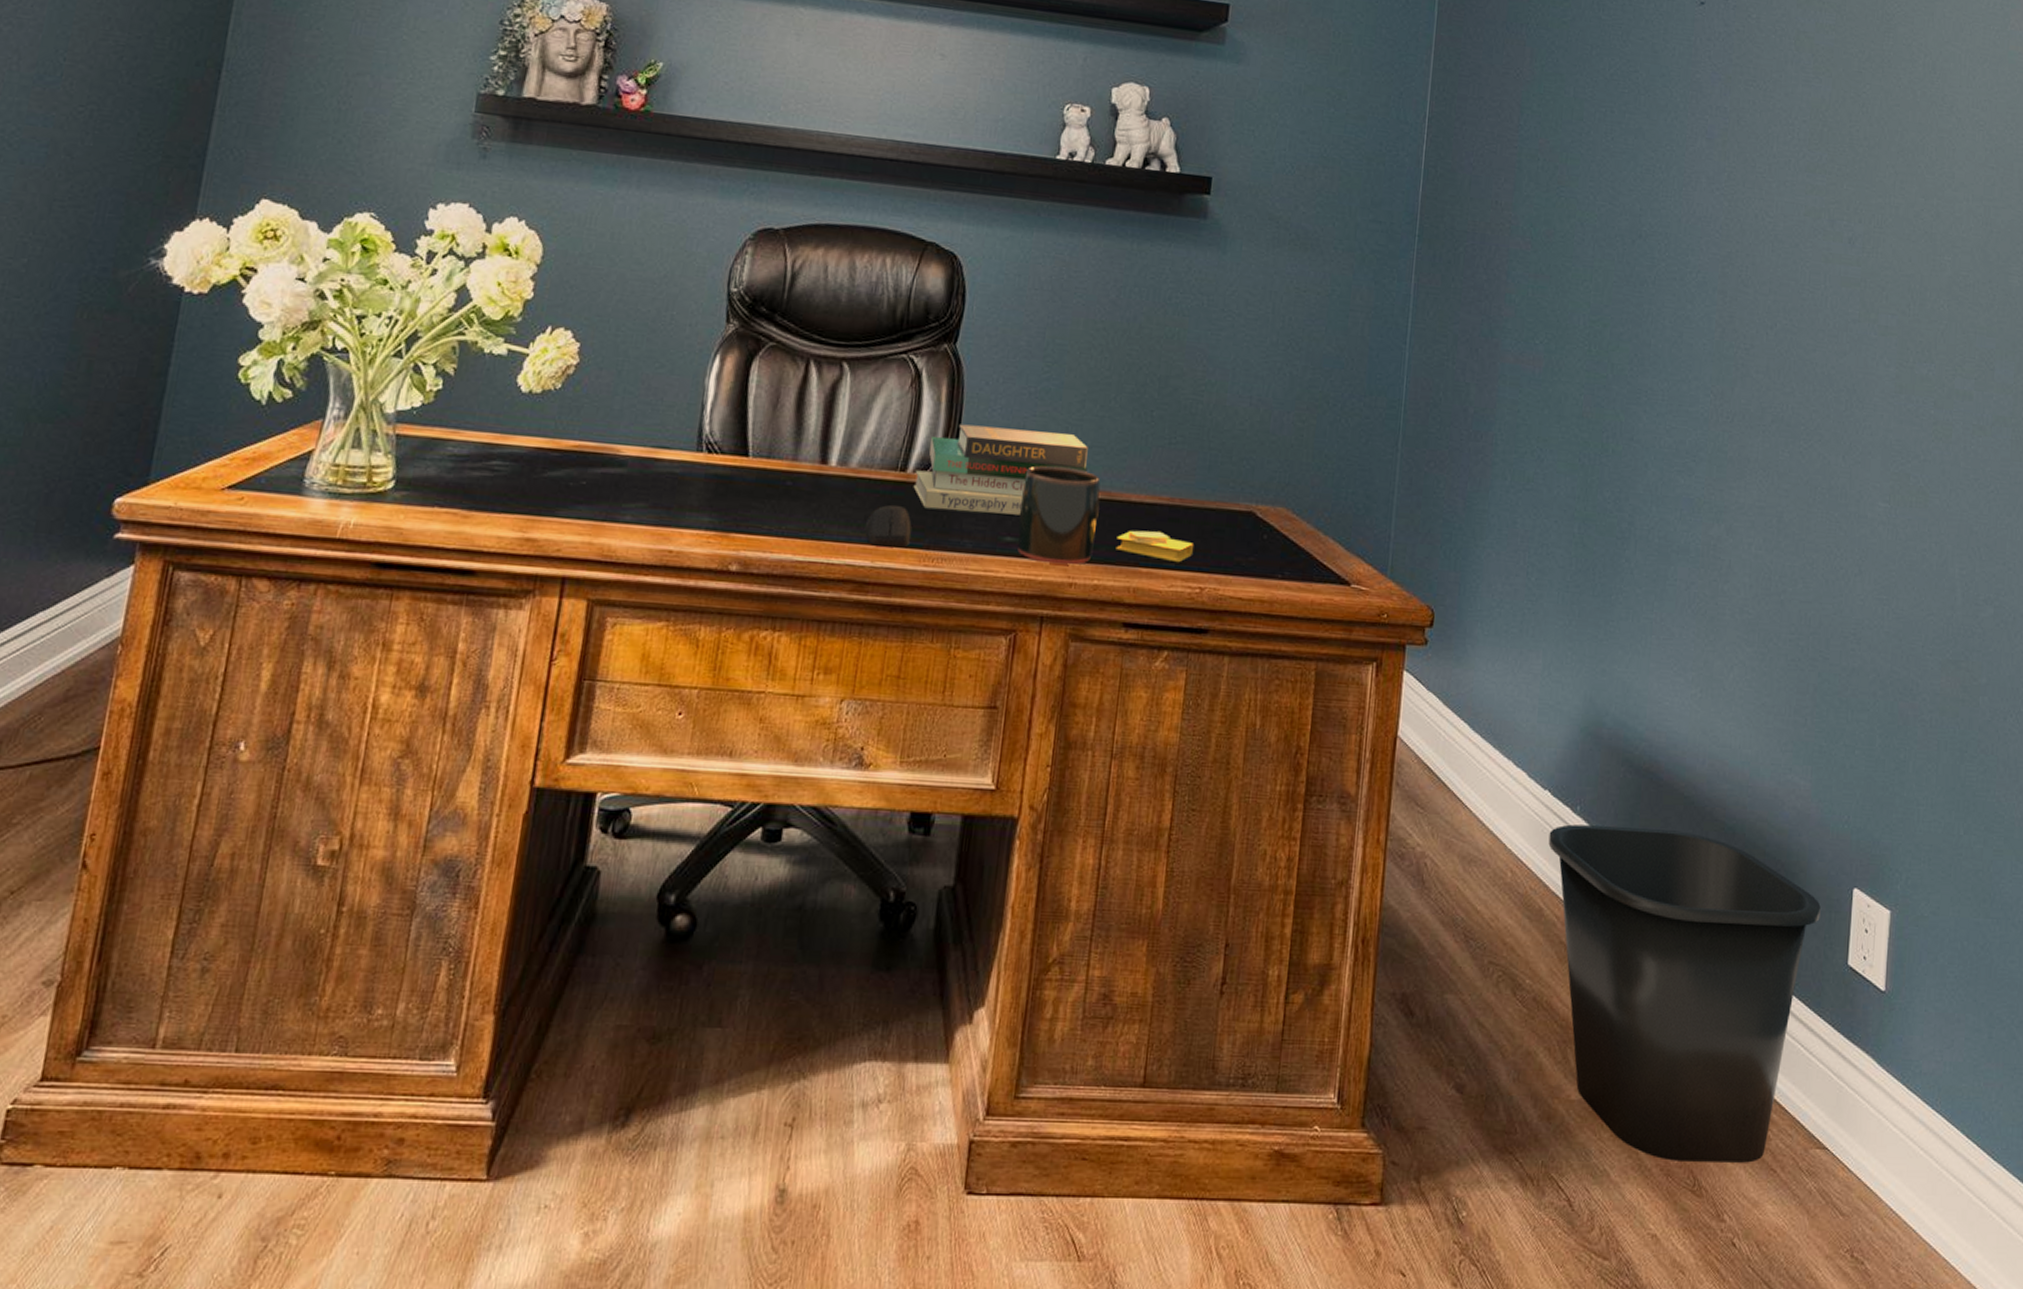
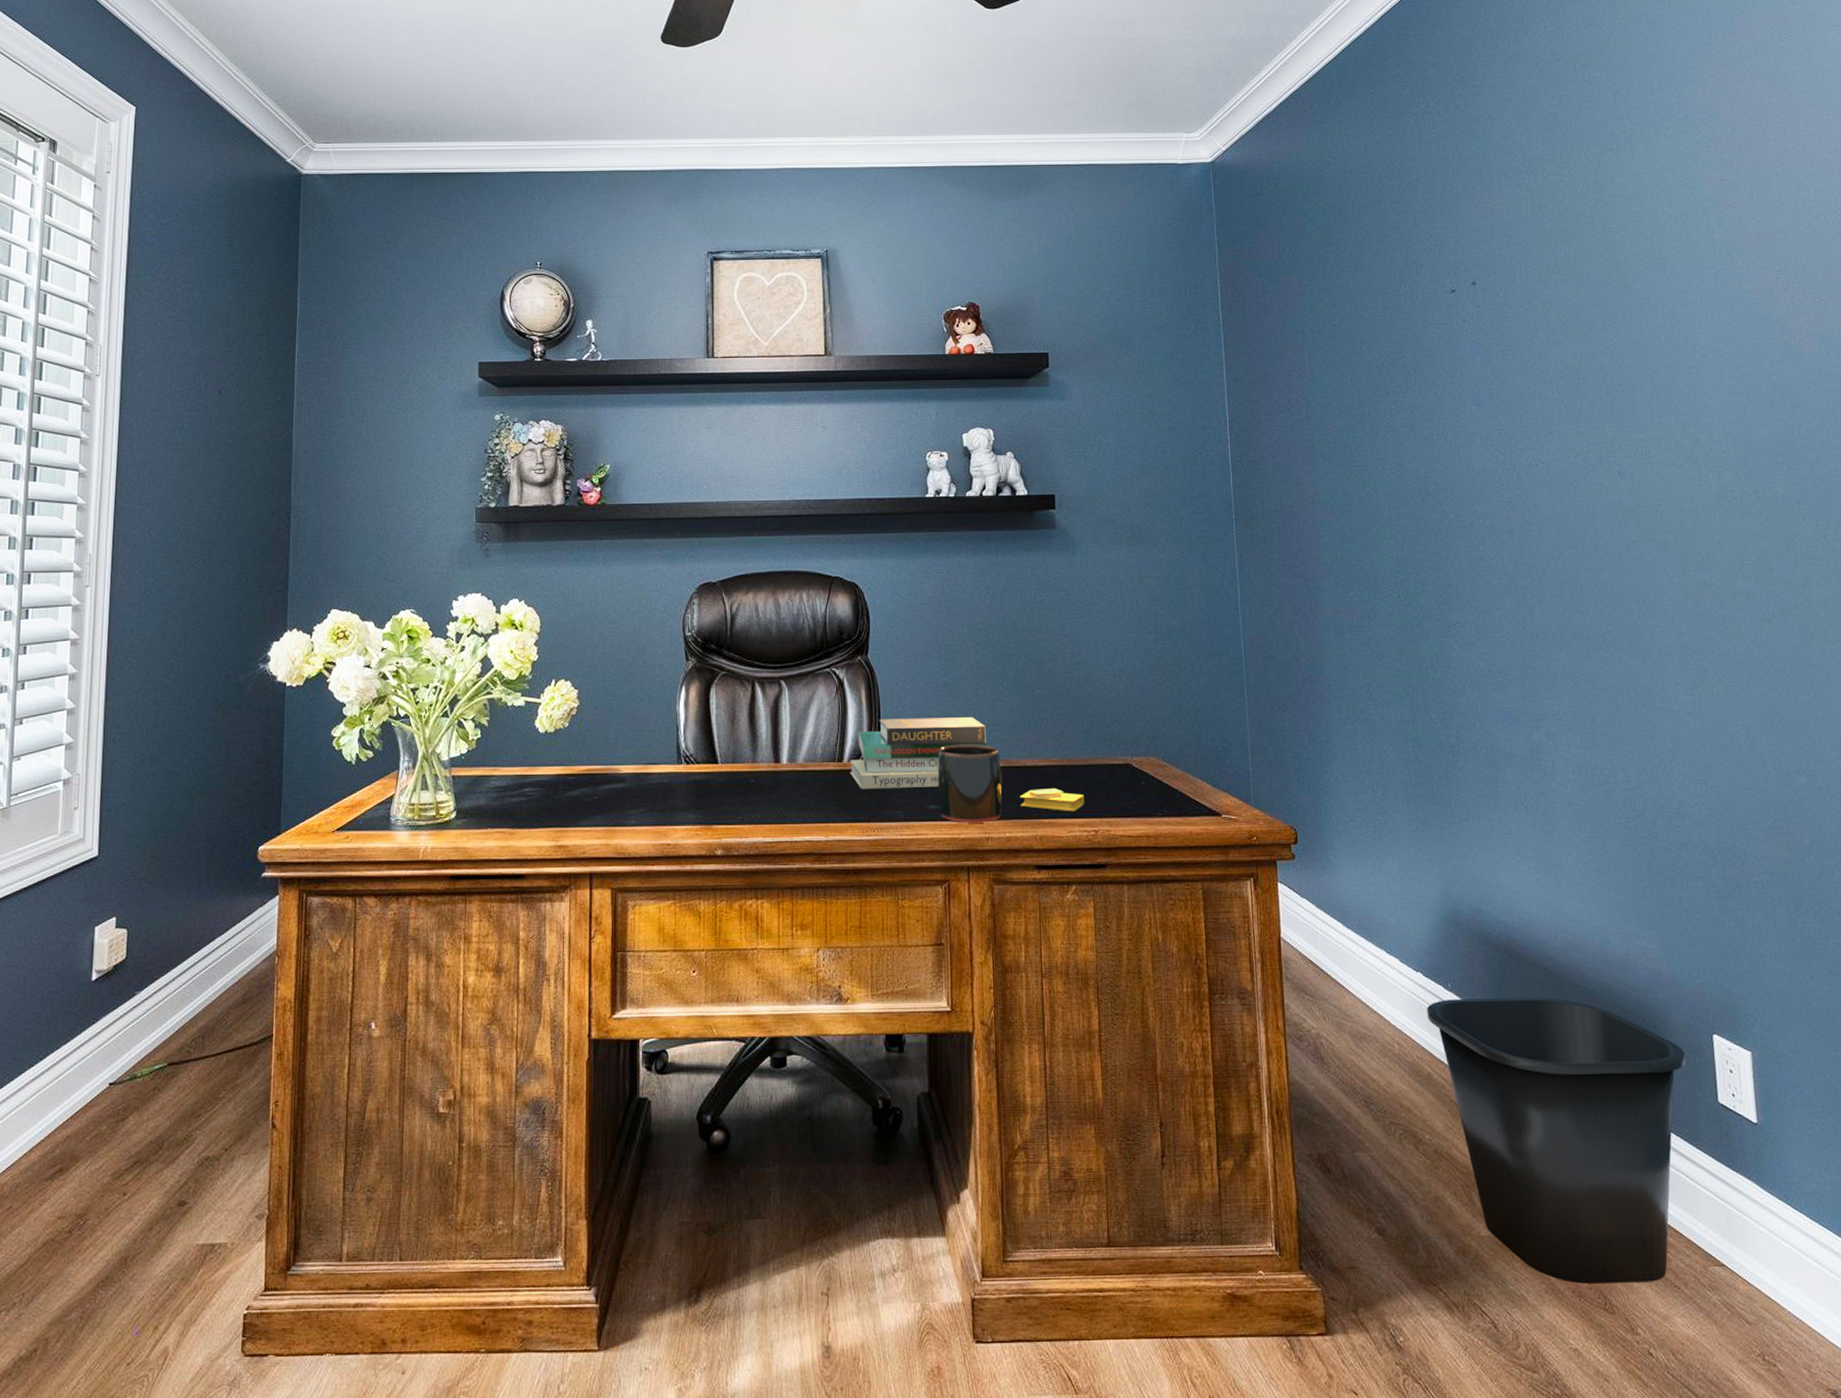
computer mouse: present [864,505,912,548] -> none [816,790,853,824]

